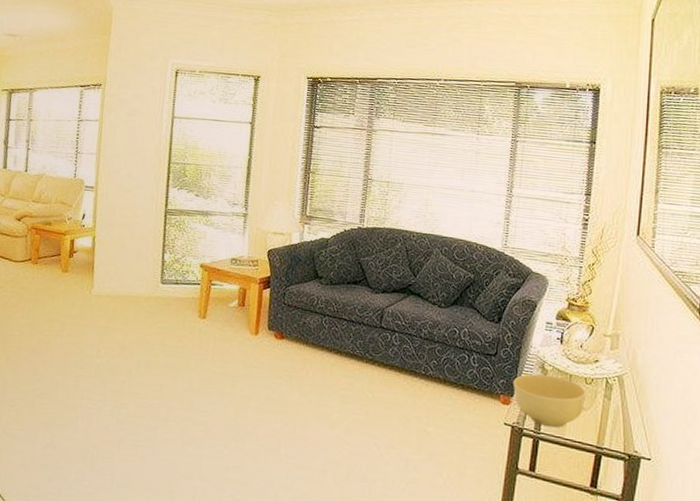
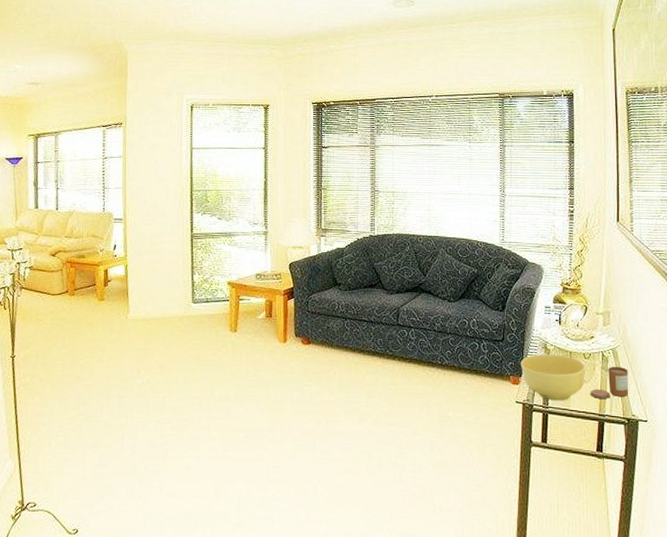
candle: none [588,395,634,430] -> present [590,366,629,399]

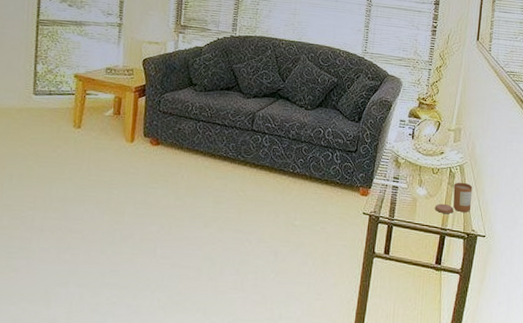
bowl: present [520,353,586,401] -> none [370,167,433,214]

